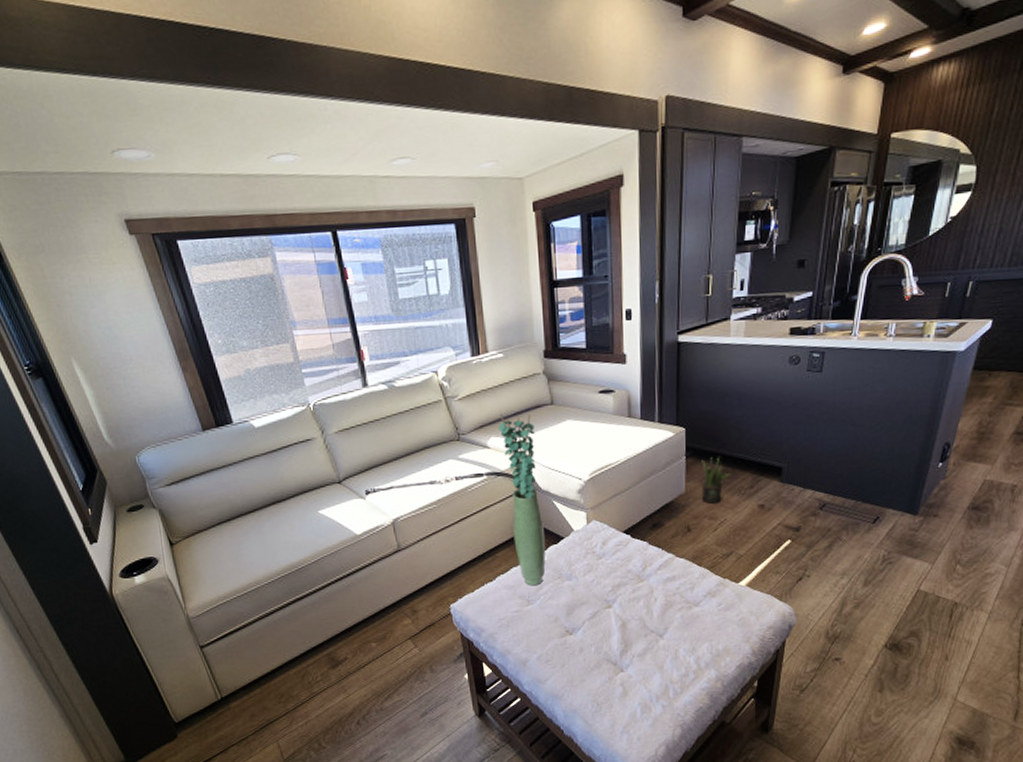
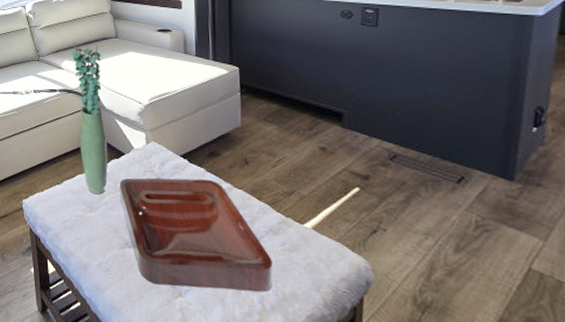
decorative tray: none [558,552,709,665] -> present [119,177,273,292]
potted plant: present [701,457,730,505] -> none [256,96,287,141]

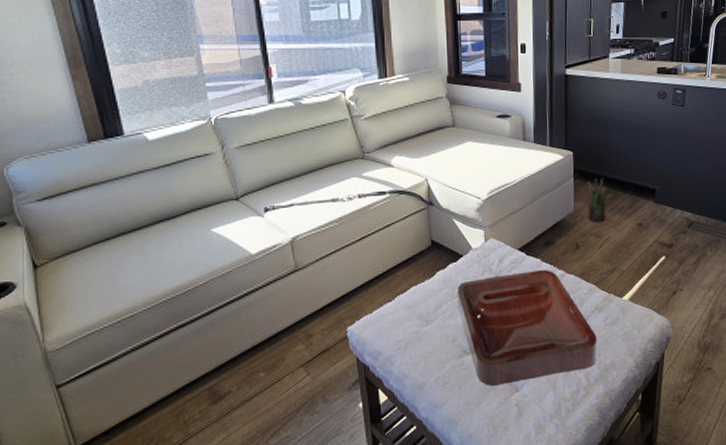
vase: present [71,42,108,195] -> none [403,133,446,306]
potted plant: none [256,96,287,141] -> present [587,179,612,223]

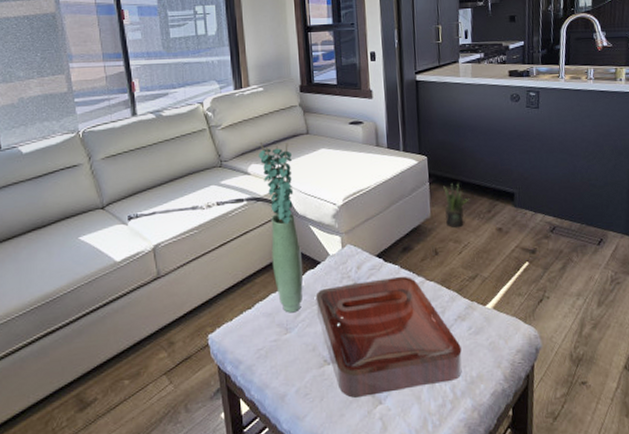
vase: none [403,133,446,306] -> present [259,141,304,313]

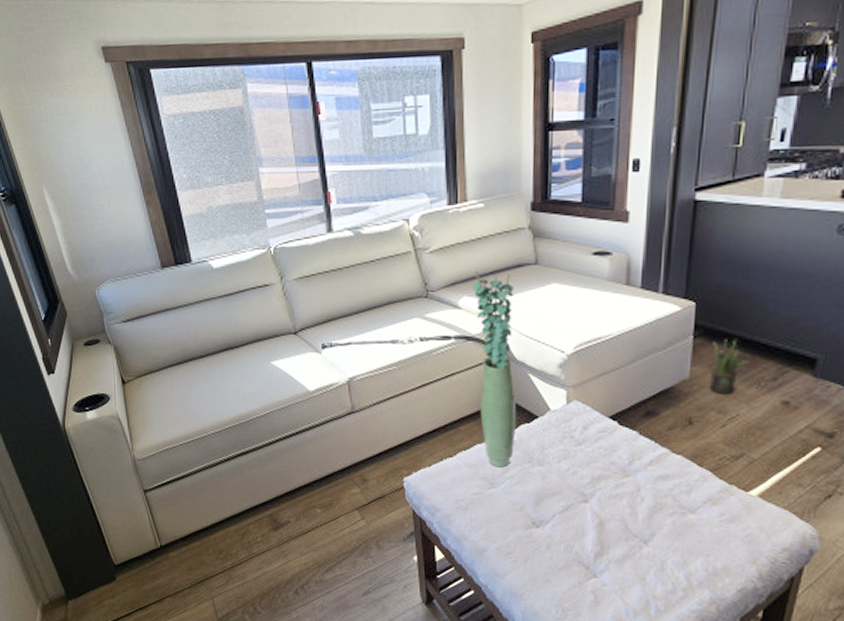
decorative tray: present [315,276,462,398] -> none [528,444,707,568]

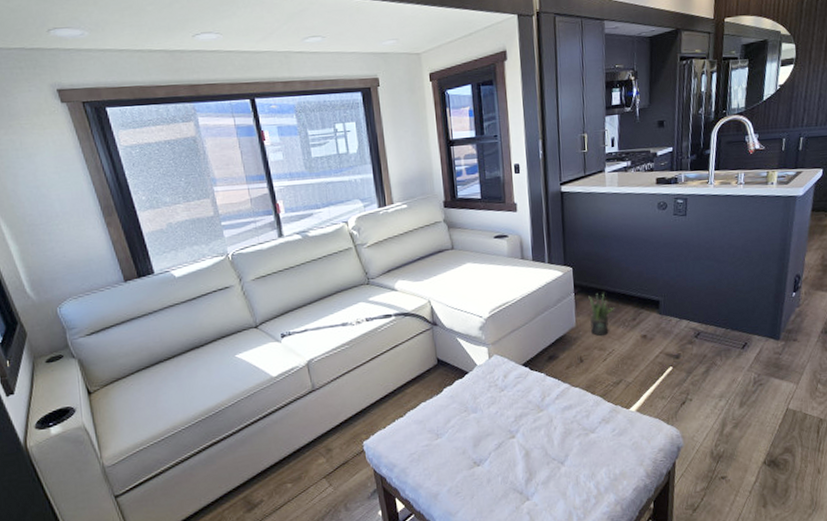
vase: present [473,270,517,468] -> none [405,258,452,420]

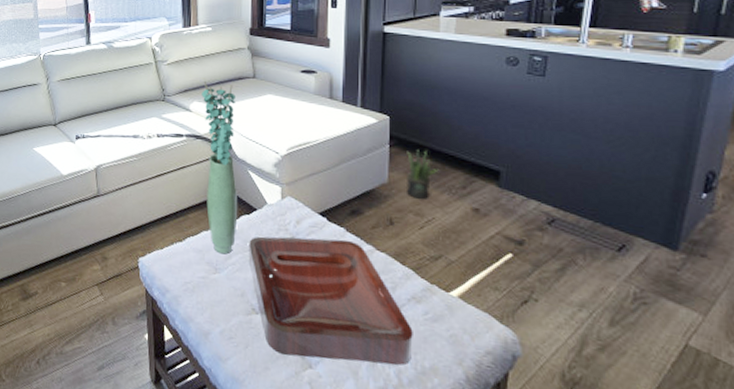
vase: none [405,258,452,420] -> present [202,80,238,255]
decorative tray: none [464,383,606,495] -> present [248,236,413,366]

